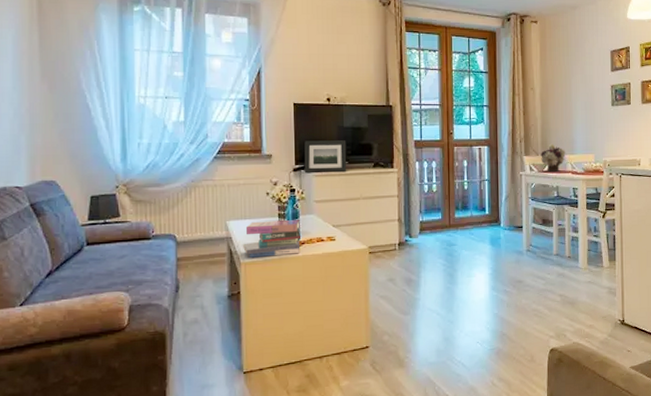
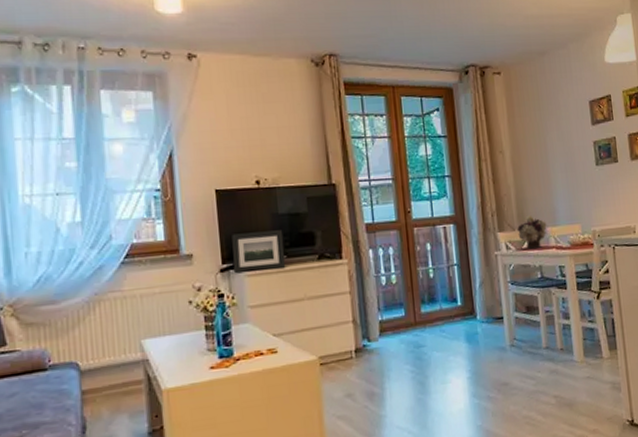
books: present [243,219,302,257] -> none [163,330,236,383]

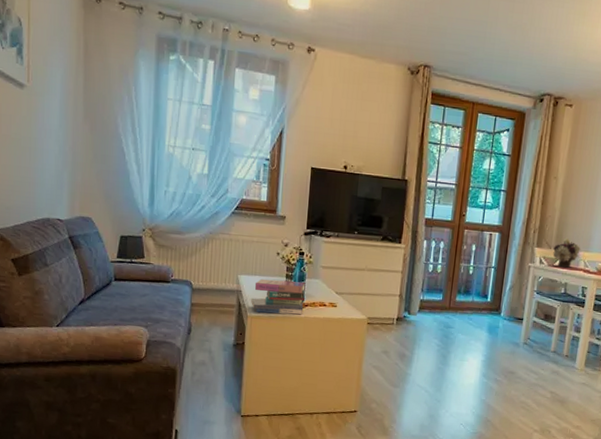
books: none [163,330,236,383] -> present [251,278,306,315]
picture frame: present [232,230,286,274] -> none [314,206,358,243]

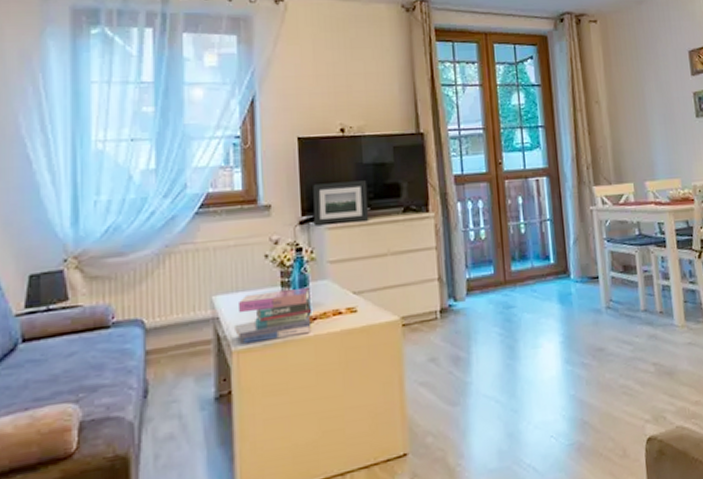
picture frame: none [314,206,358,243] -> present [313,180,369,227]
flower arrangement: present [552,238,581,268] -> none [614,168,645,205]

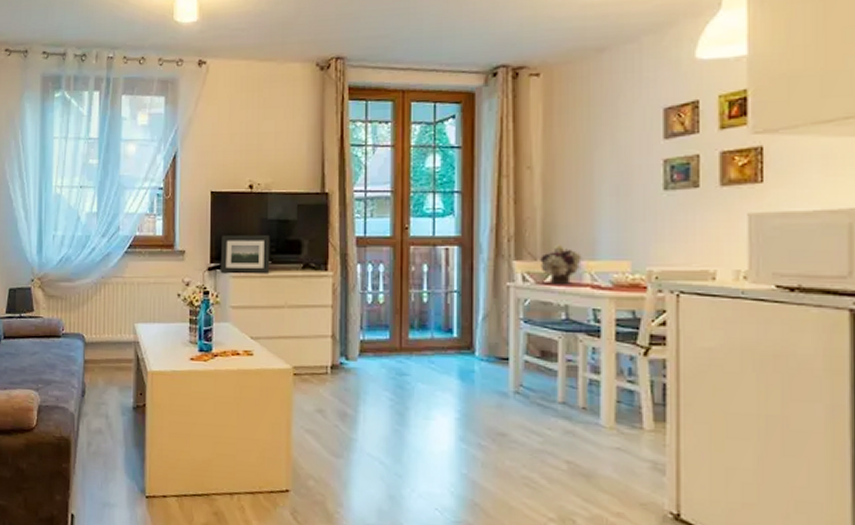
books: present [235,286,313,343] -> none [151,326,214,368]
flower arrangement: none [614,168,645,205] -> present [540,244,582,285]

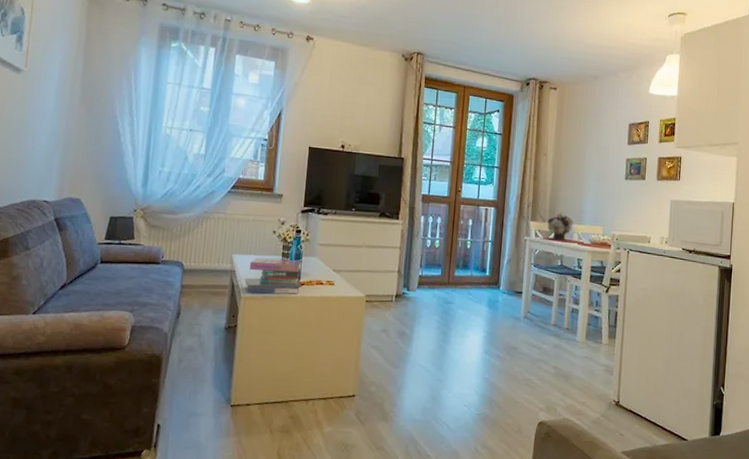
books: none [151,326,214,368] -> present [245,258,302,295]
picture frame: present [220,235,270,274] -> none [311,184,356,219]

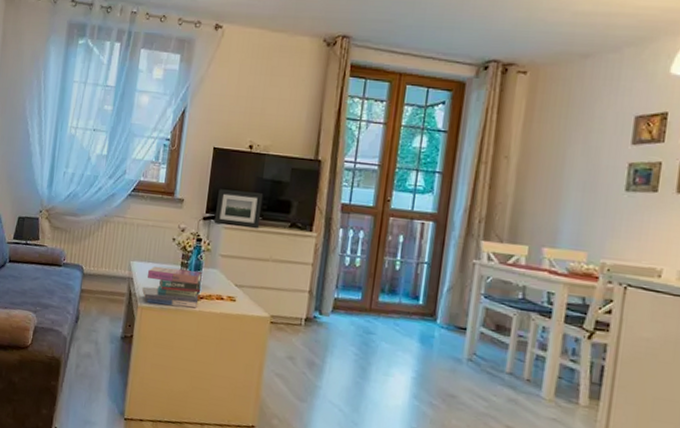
picture frame: none [311,184,356,219] -> present [213,189,264,229]
flower arrangement: present [547,211,574,241] -> none [505,229,544,268]

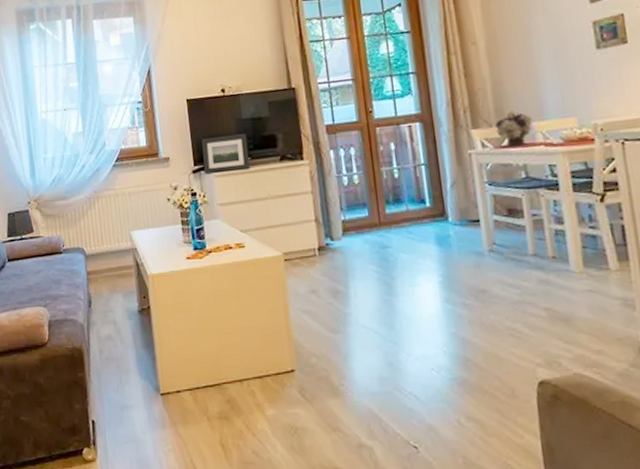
books: present [142,266,202,309] -> none [149,225,208,269]
flower arrangement: none [505,229,544,268] -> present [495,109,532,148]

